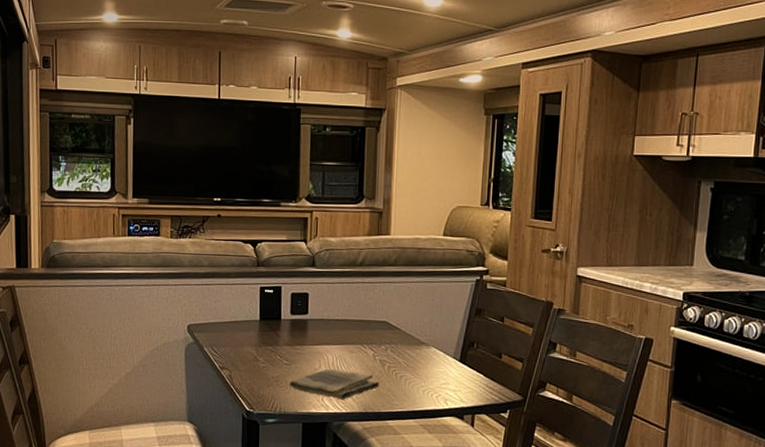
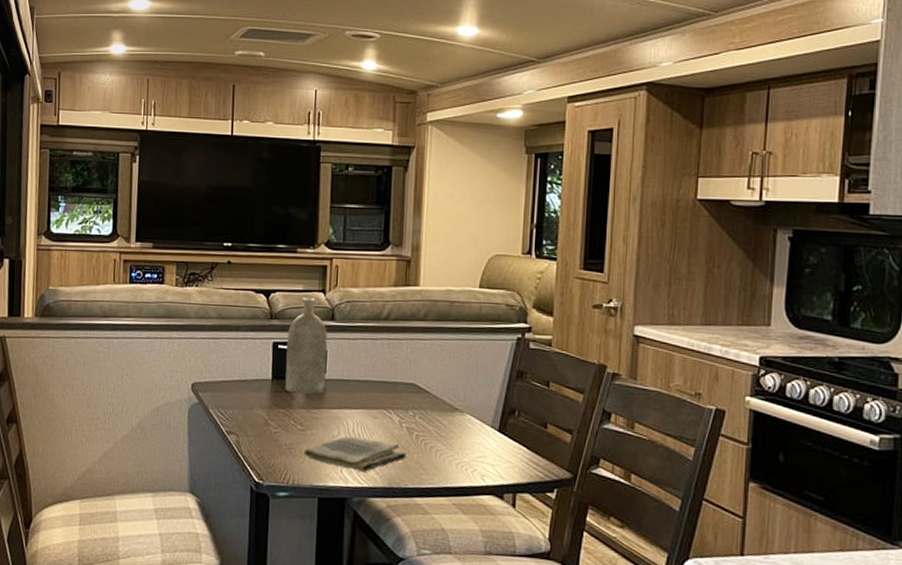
bottle: none [272,247,310,333] -> present [285,298,328,394]

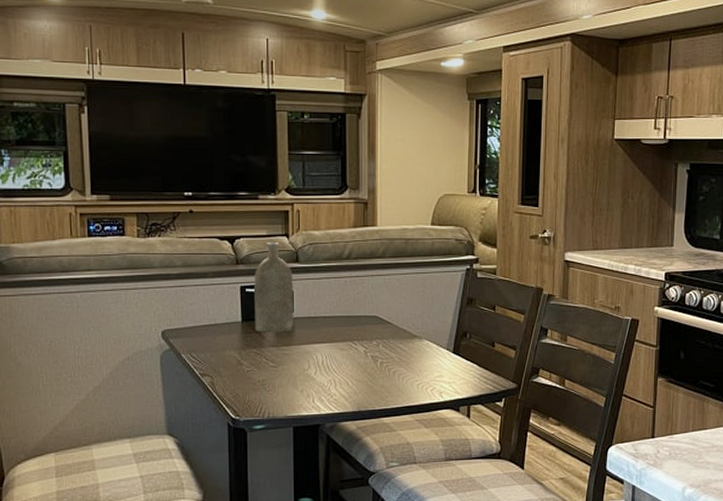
dish towel: present [304,436,406,473] -> none [277,368,372,401]

